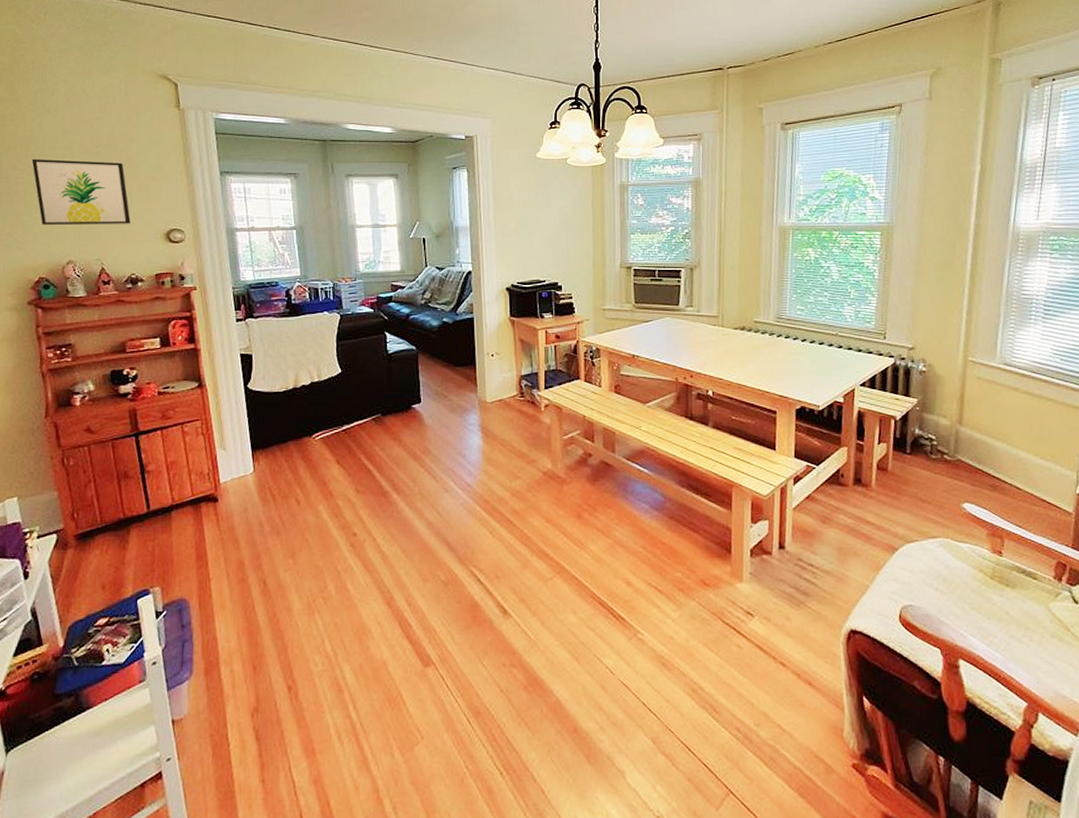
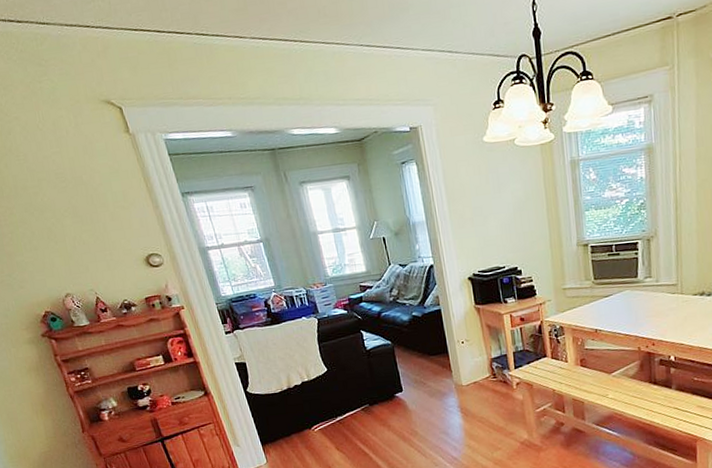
wall art: present [31,158,131,225] -> none [8,194,112,263]

